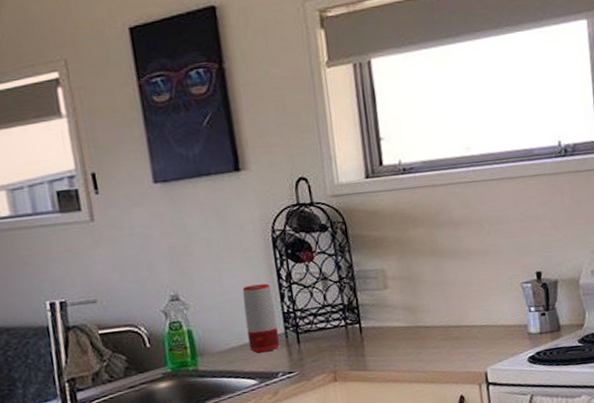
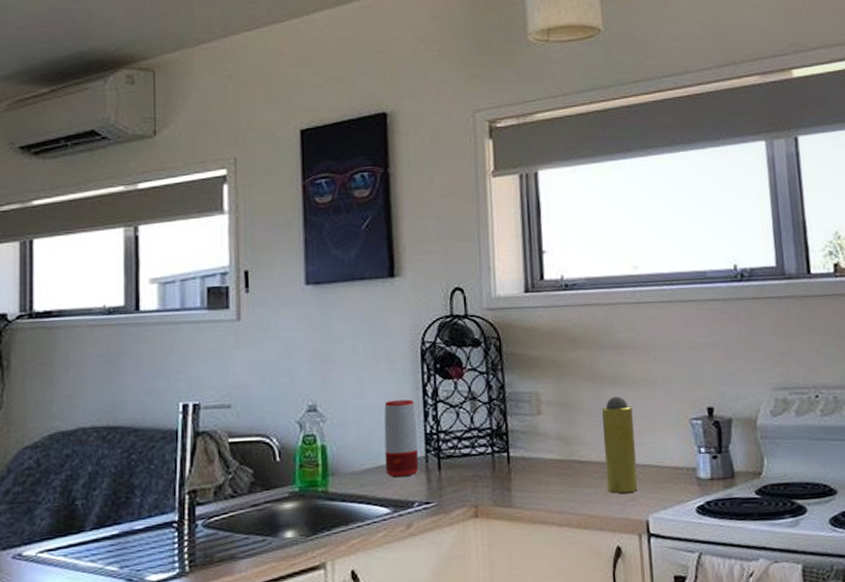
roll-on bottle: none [442,267,477,352] -> present [601,396,638,494]

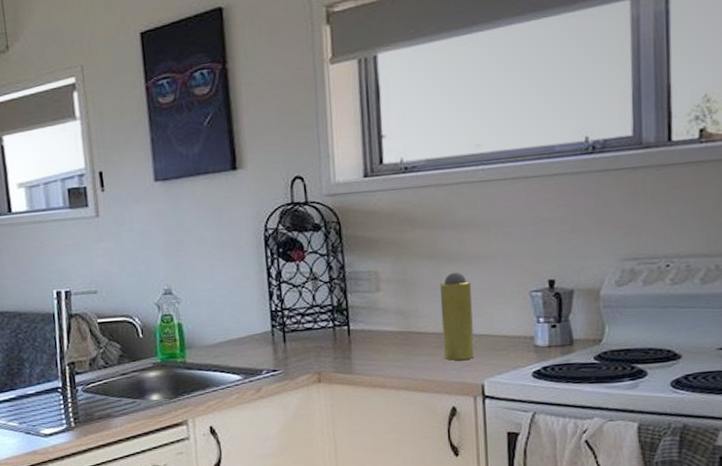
speaker: present [384,399,418,478] -> none [232,281,265,350]

